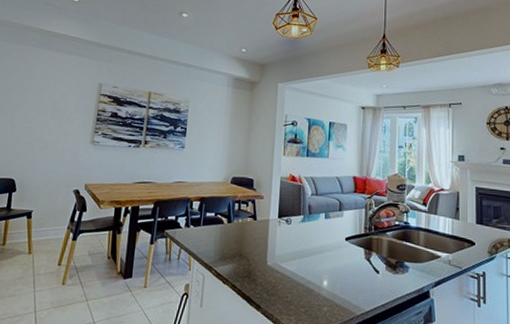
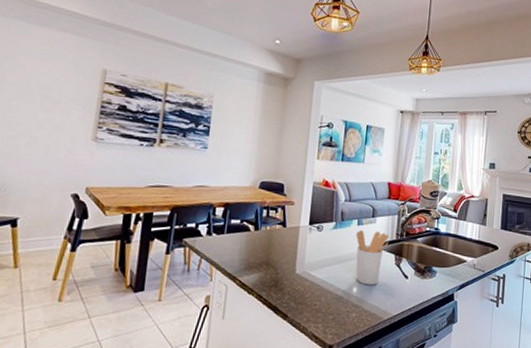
utensil holder: none [324,223,357,280] -> present [356,229,389,286]

